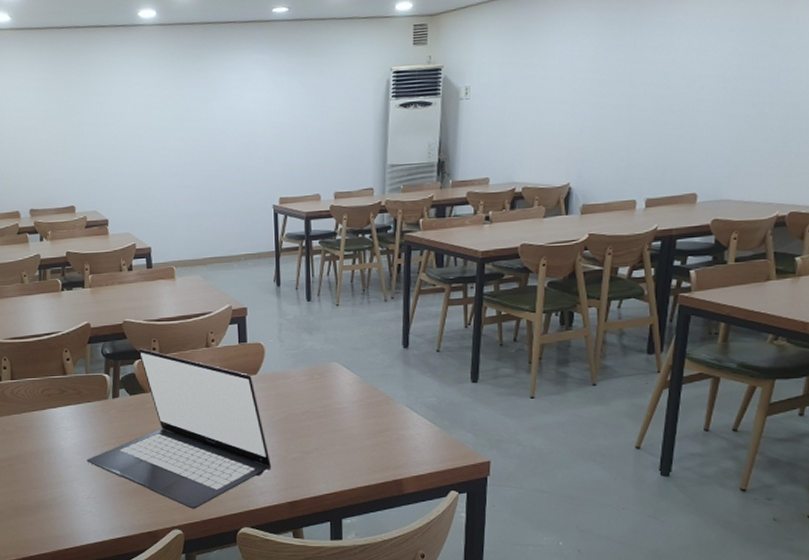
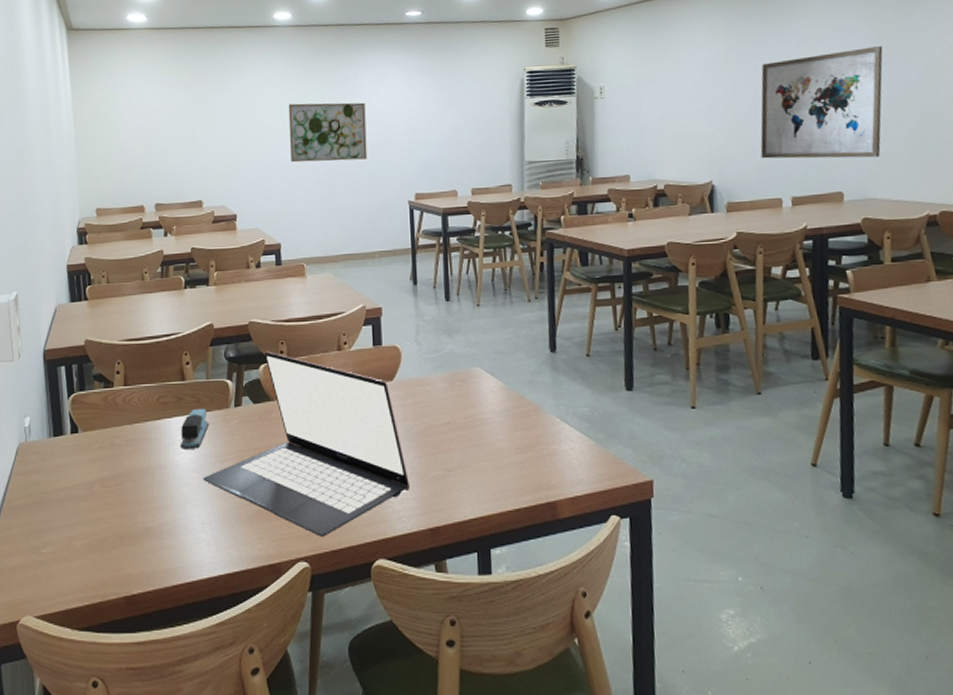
stapler: none [65,400,90,435] -> present [180,409,209,449]
wall art: none [155,105,234,168] -> present [288,102,368,163]
wall art: none [620,41,757,161] -> present [760,46,883,159]

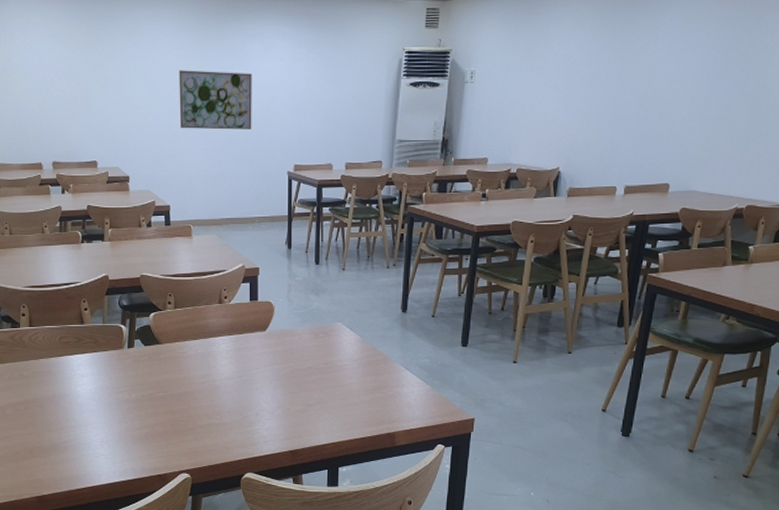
stapler: present [180,409,209,449] -> none [80,349,106,382]
laptop: present [203,351,411,537] -> none [101,301,276,454]
wall art: present [760,46,883,159] -> none [605,47,730,154]

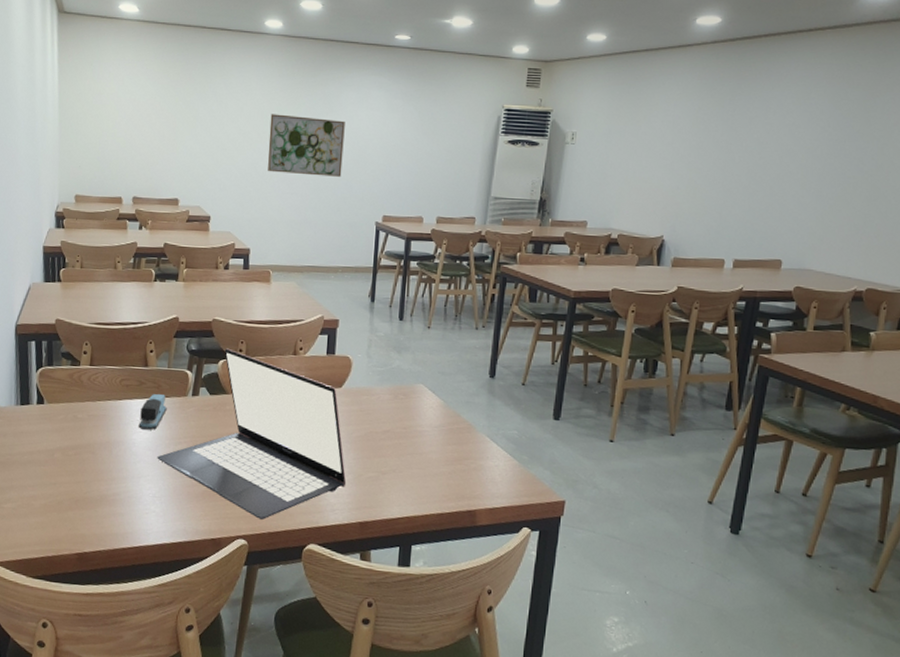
stapler: none [80,349,106,382] -> present [138,394,167,430]
laptop: none [101,301,276,454] -> present [157,348,347,519]

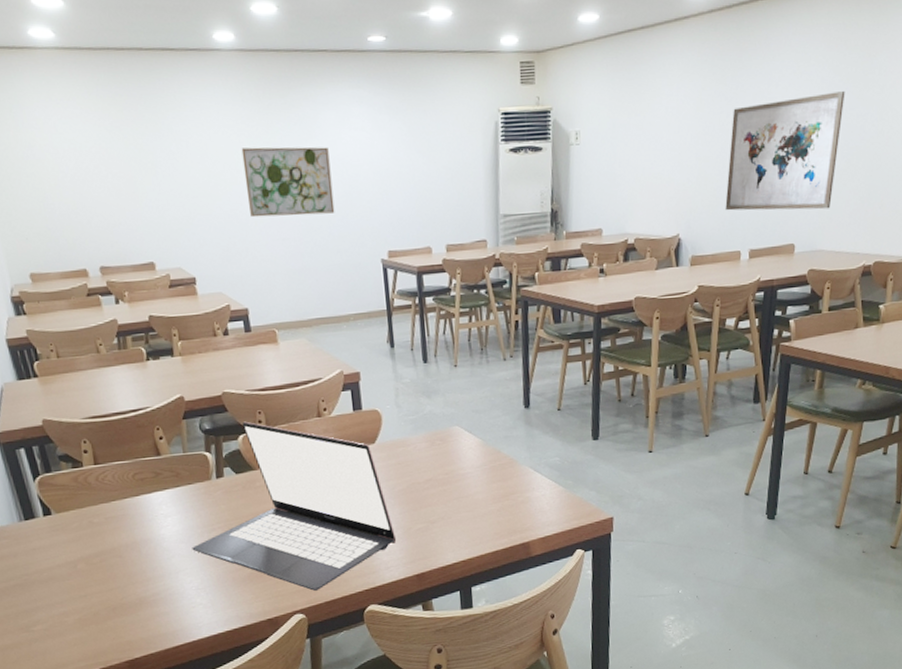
stapler: present [138,394,167,430] -> none [162,482,192,523]
wall art: none [712,124,845,232] -> present [725,91,845,211]

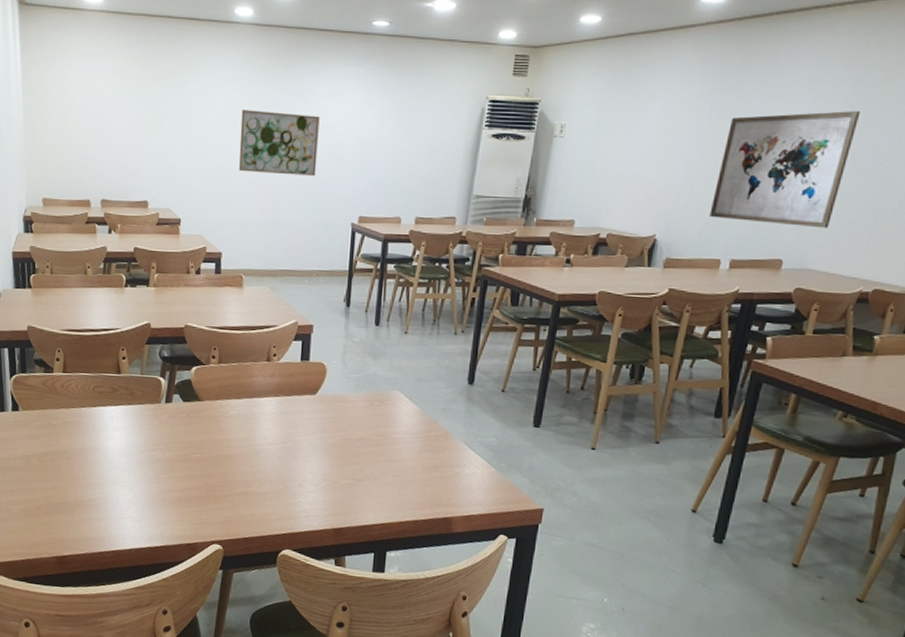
laptop: present [192,421,397,591] -> none [132,354,321,525]

